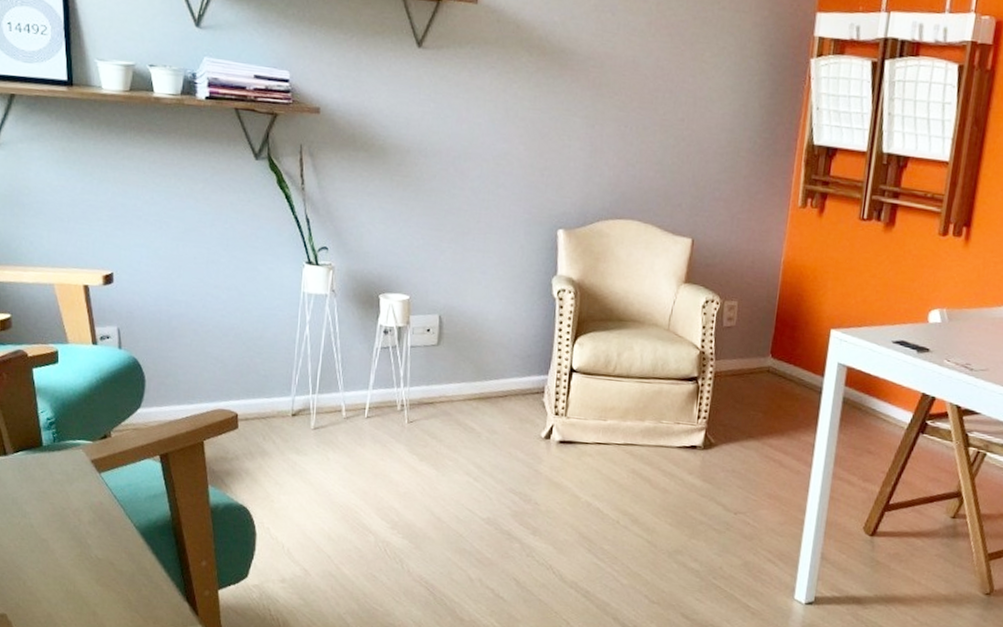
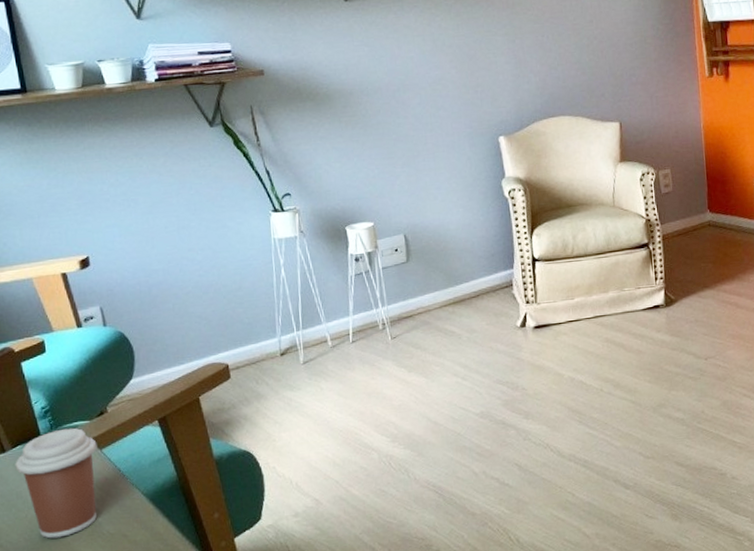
coffee cup: none [14,444,97,552] -> present [15,427,97,539]

